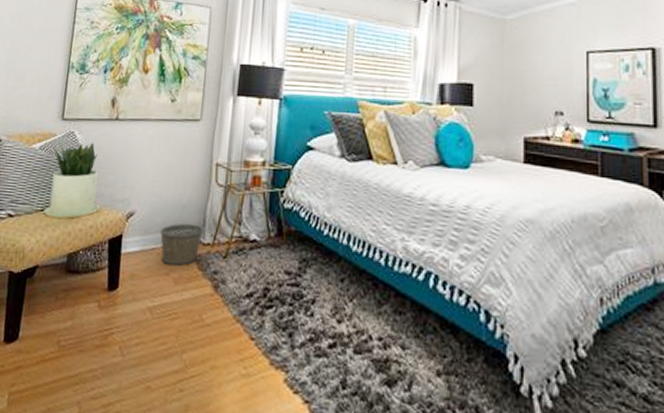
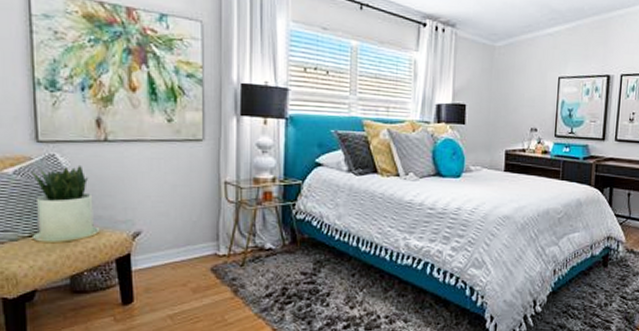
basket: present [159,223,204,266] -> none [171,238,218,276]

